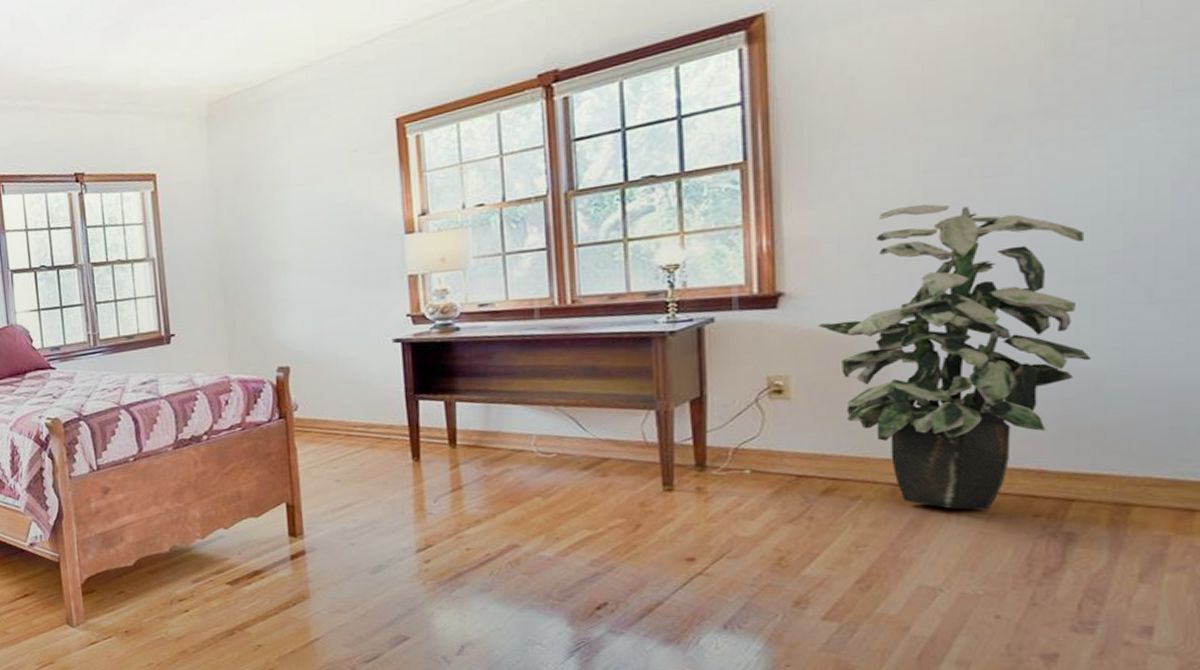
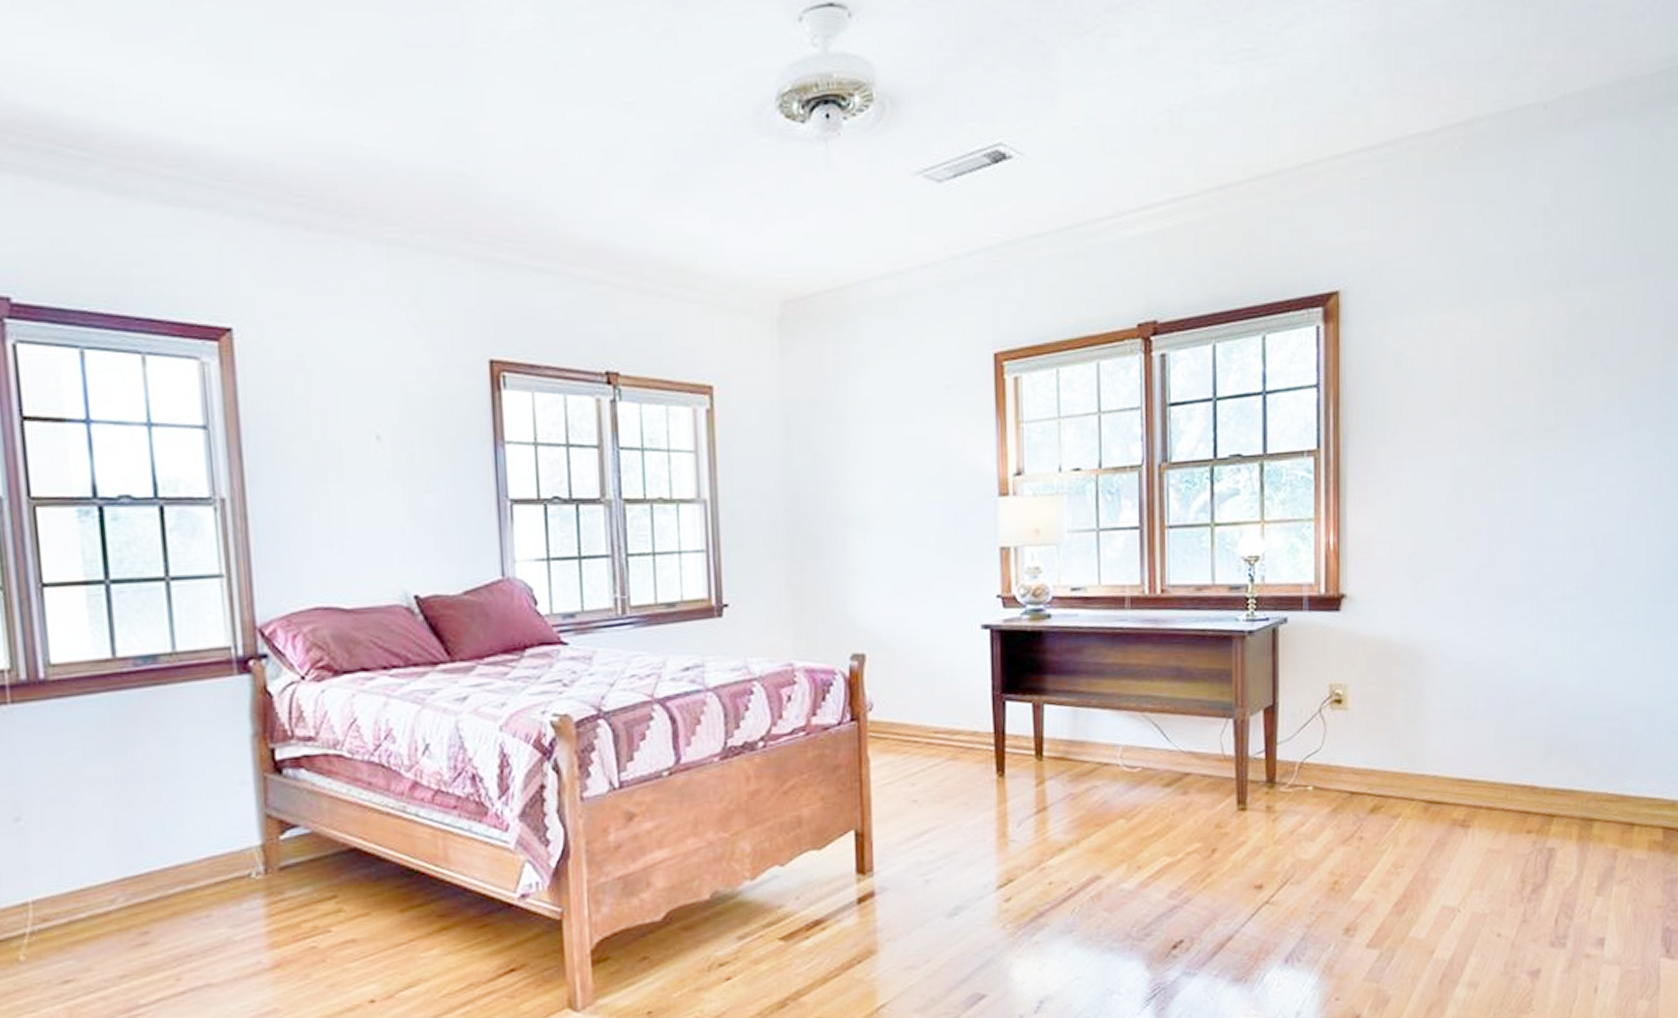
indoor plant: present [818,204,1091,510] -> none [1372,511,1570,827]

